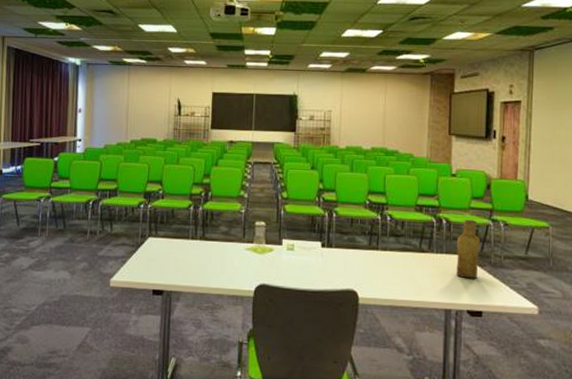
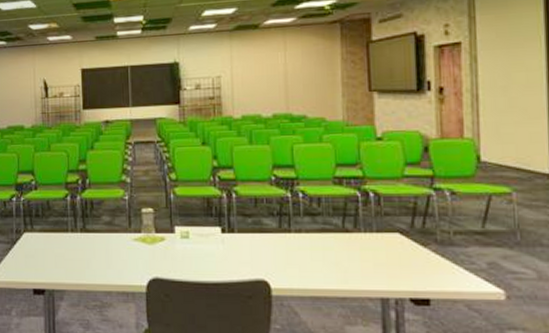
vase: present [456,220,480,279] -> none [390,190,420,261]

